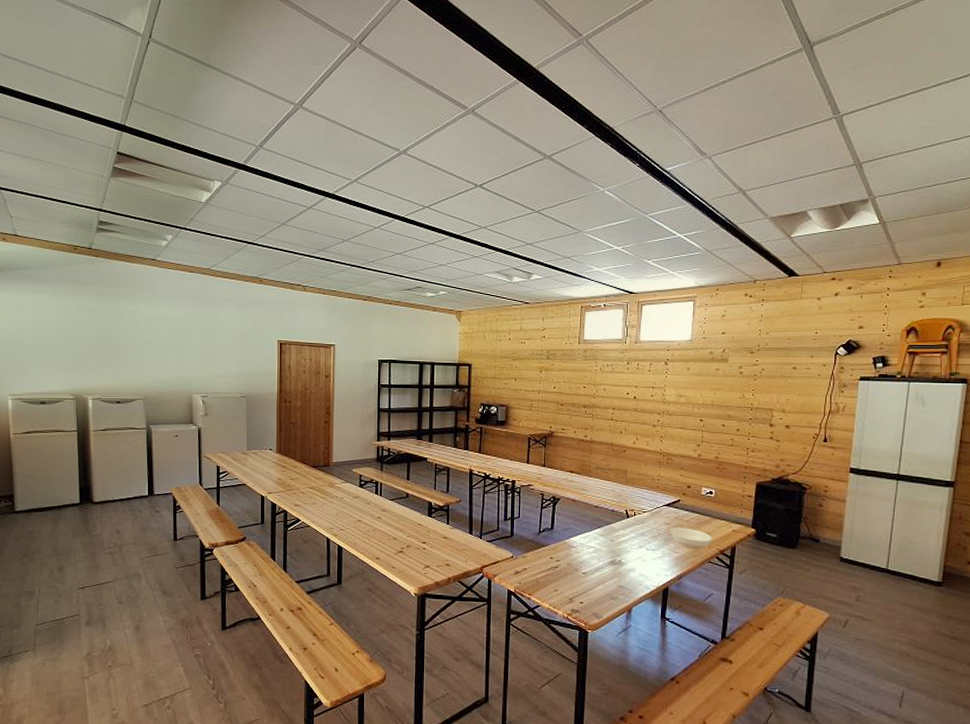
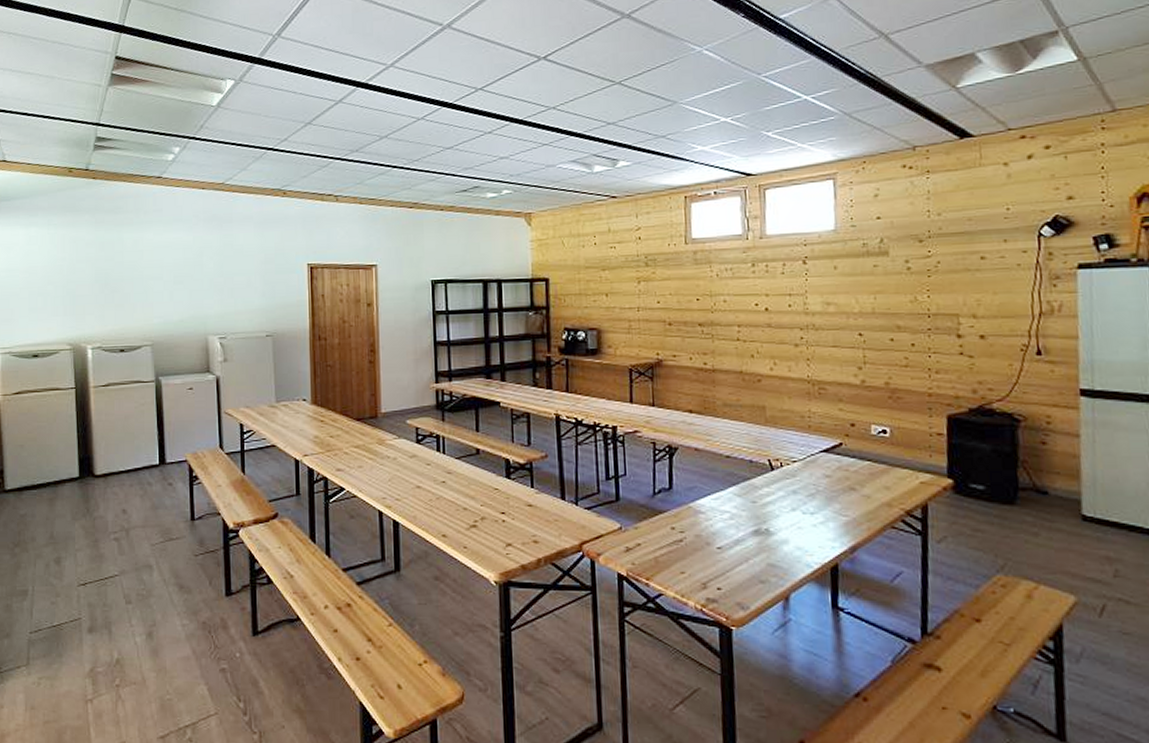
bowl: present [669,527,713,550] -> none [831,481,894,511]

